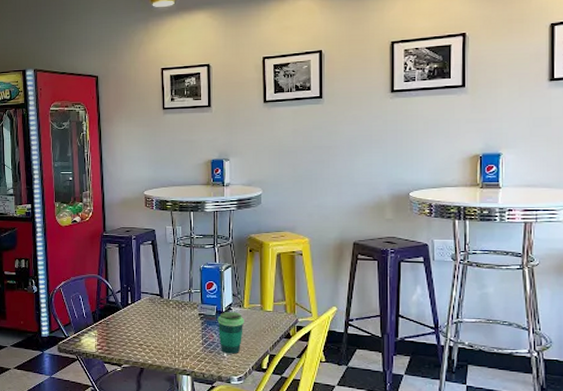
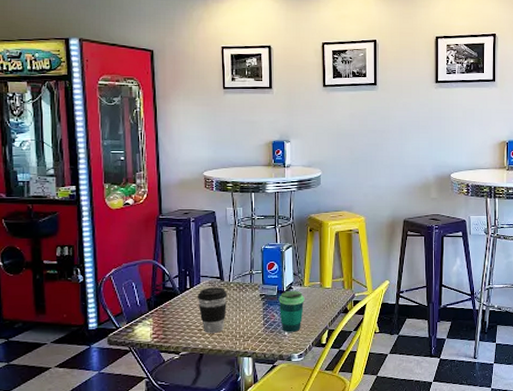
coffee cup: none [139,304,167,349] -> present [198,287,228,333]

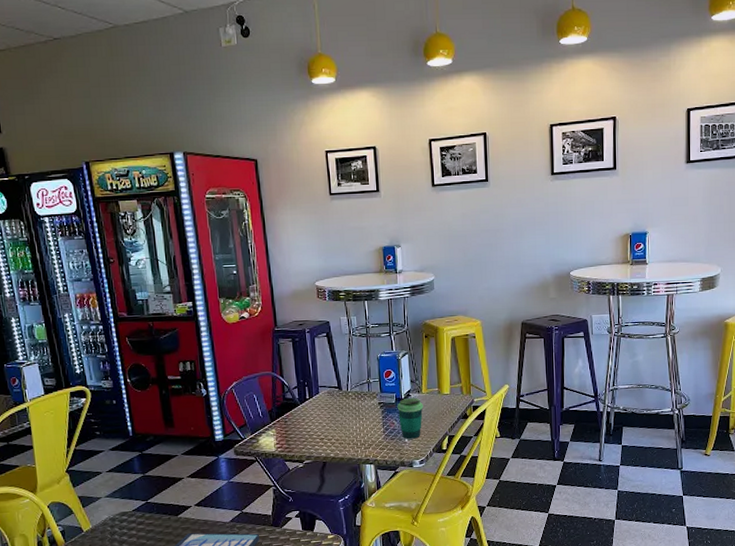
coffee cup: present [198,287,228,333] -> none [317,397,347,442]

